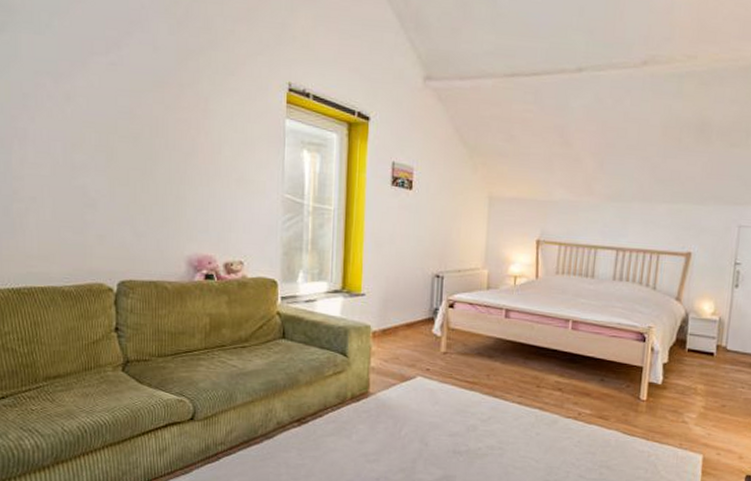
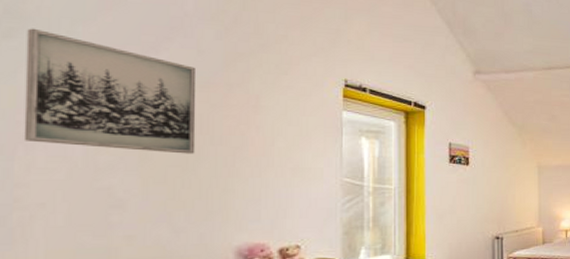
wall art: none [15,21,153,158] -> present [23,28,196,154]

